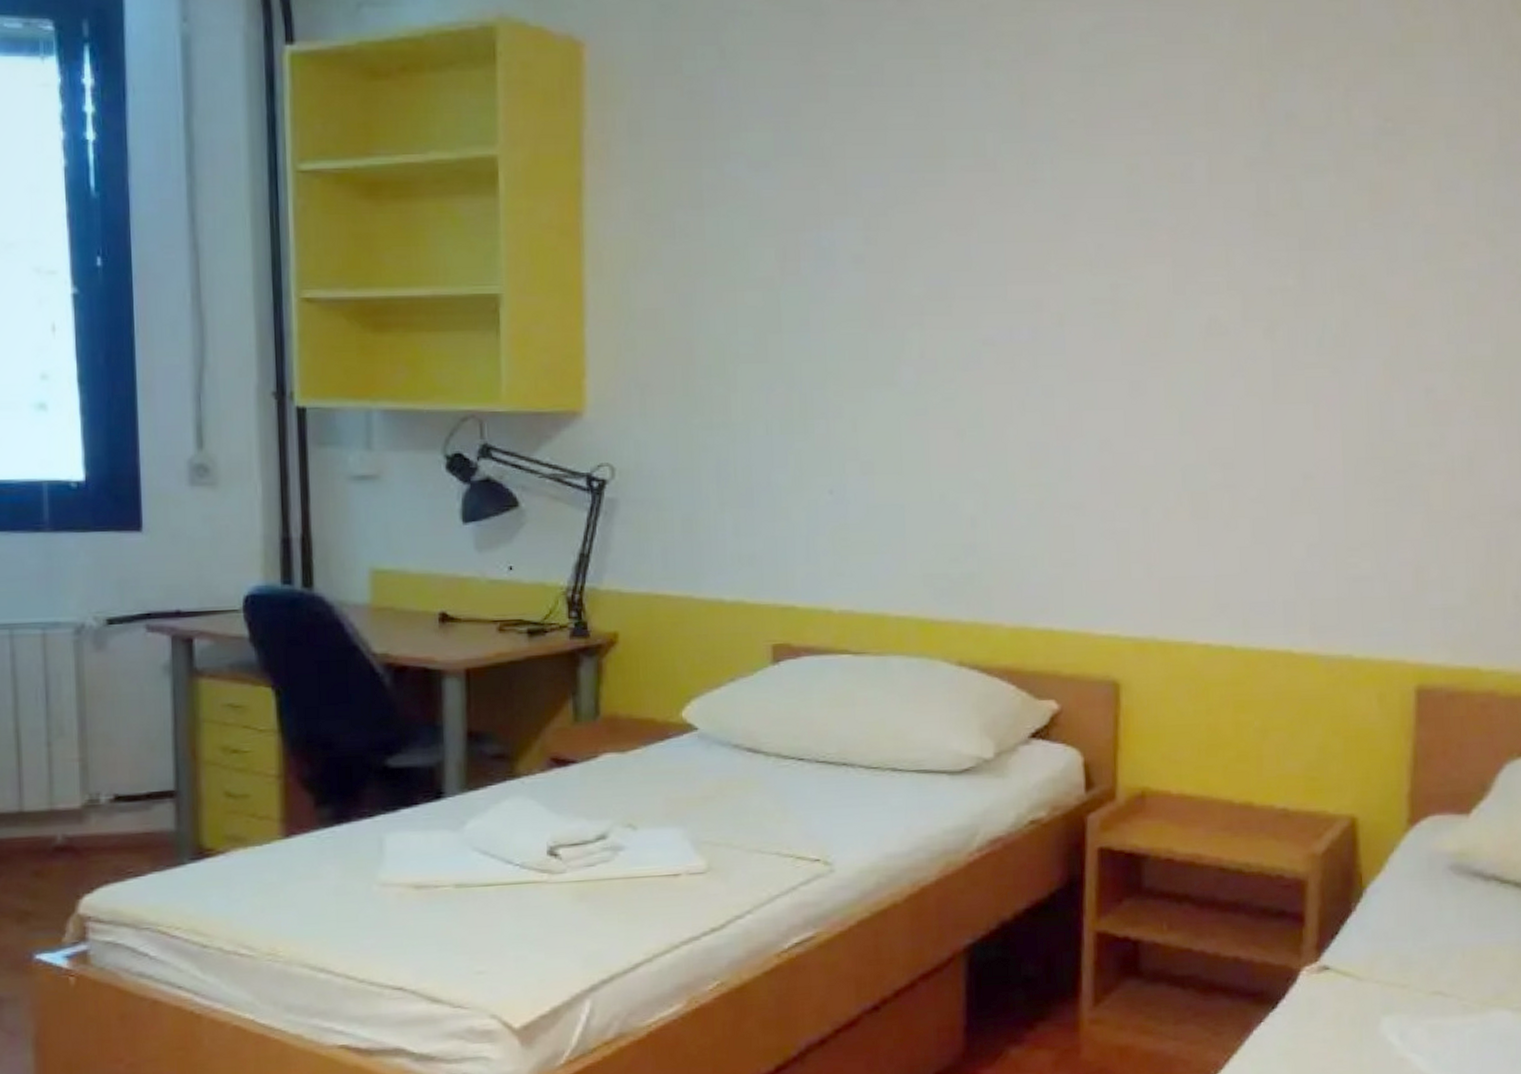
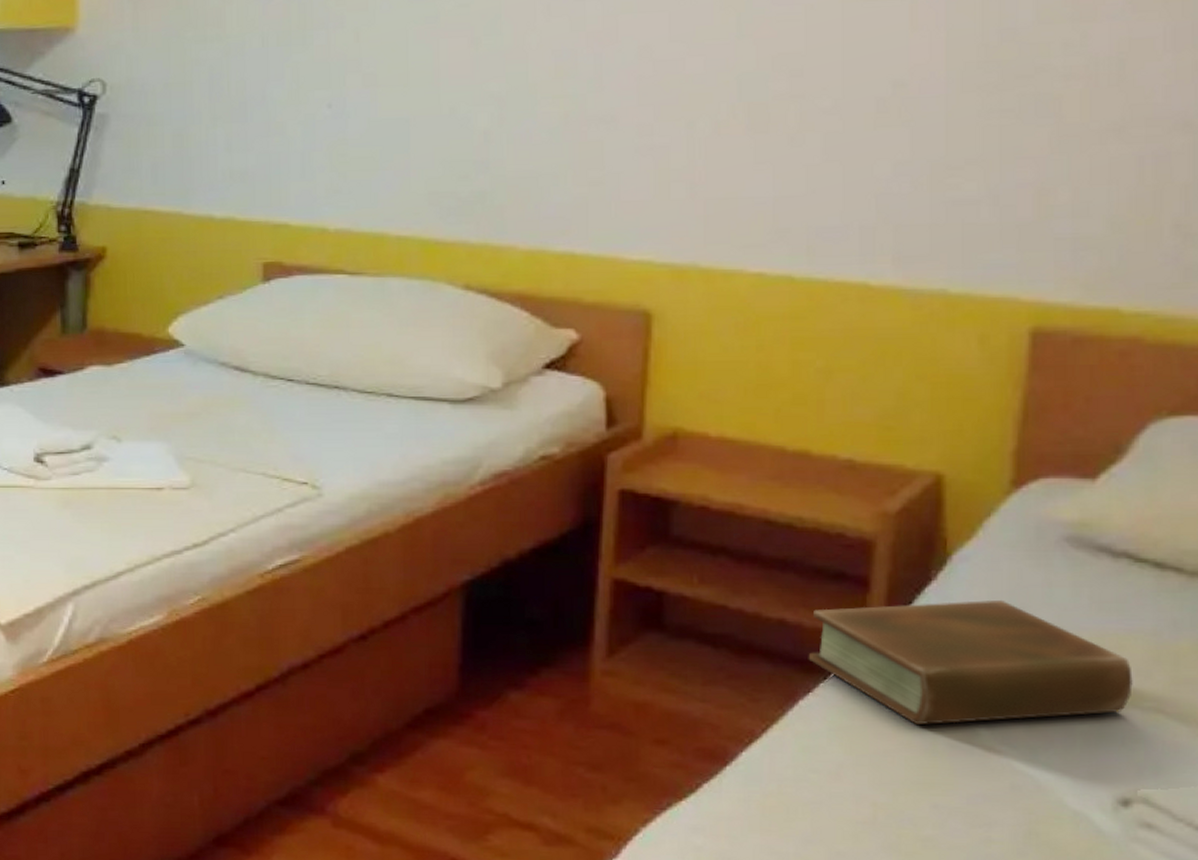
book: none [1259,924,1505,1043] -> present [808,599,1133,726]

